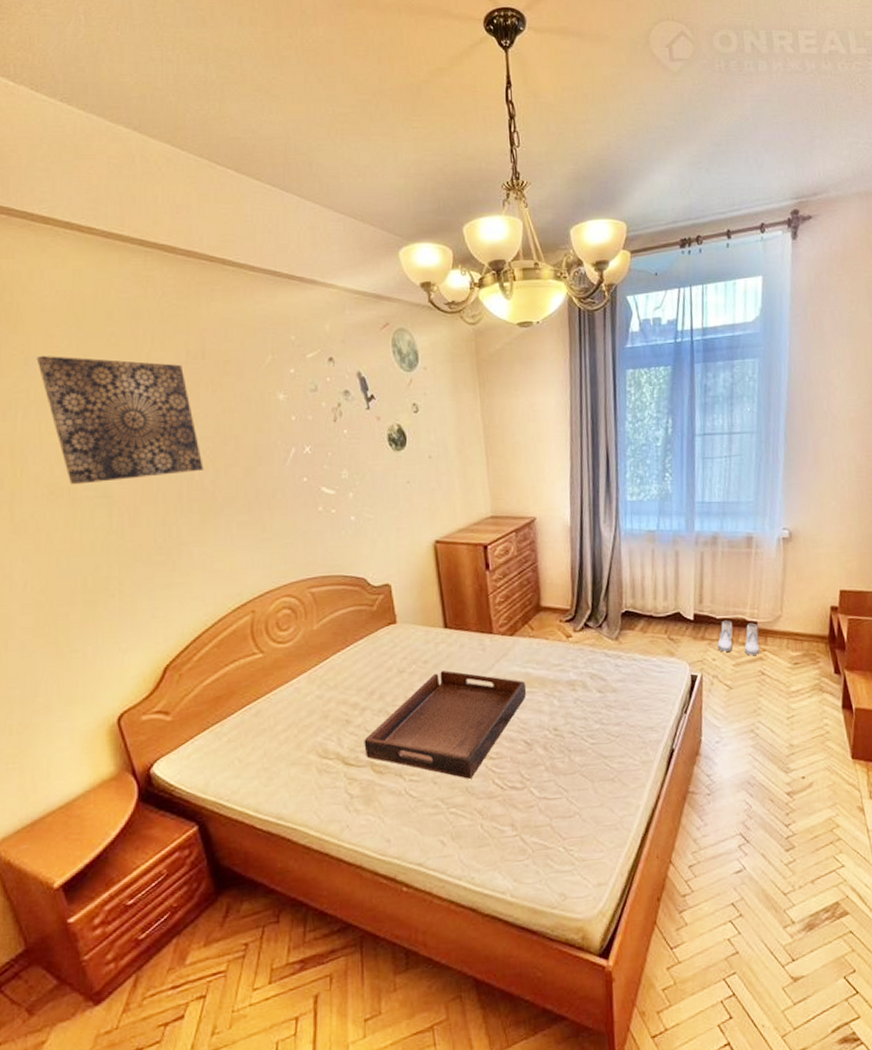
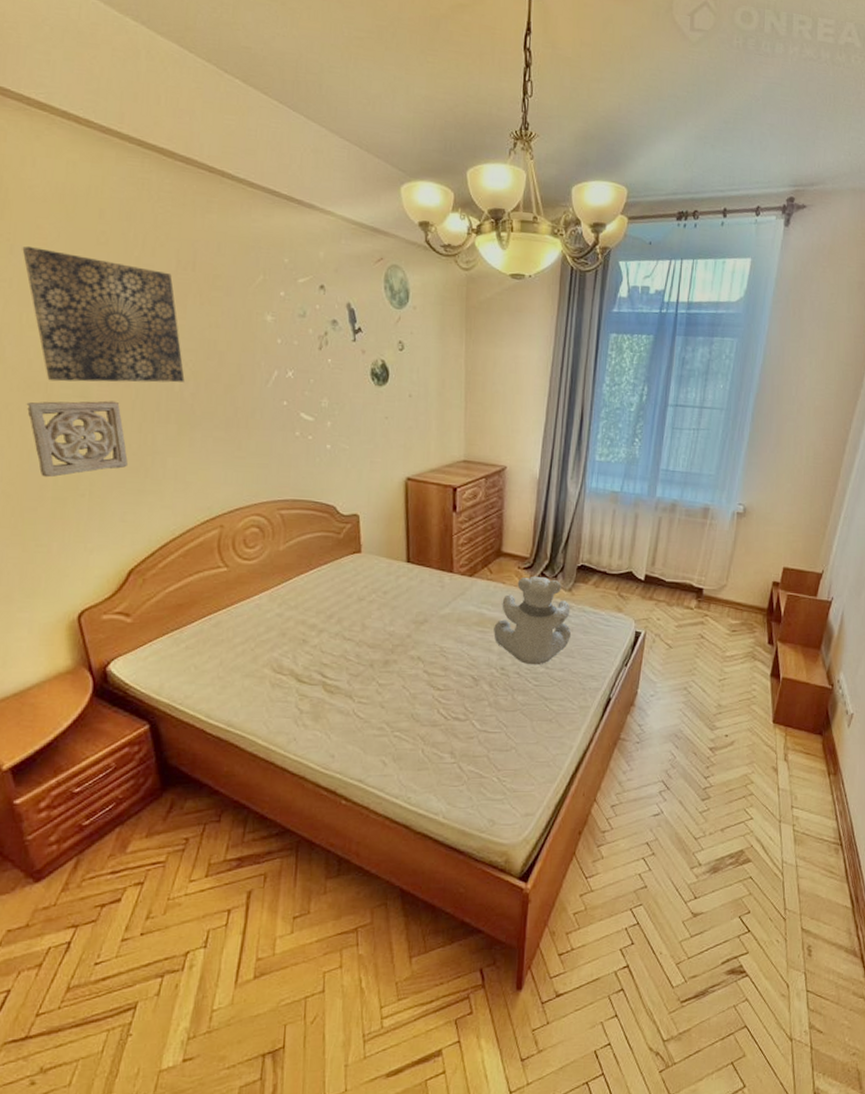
wall ornament: none [51,497,156,582] -> present [26,400,129,478]
serving tray: present [364,670,527,779] -> none [318,603,479,706]
teddy bear: none [542,627,624,723] -> present [494,576,572,665]
boots: present [717,620,760,655] -> none [663,584,703,619]

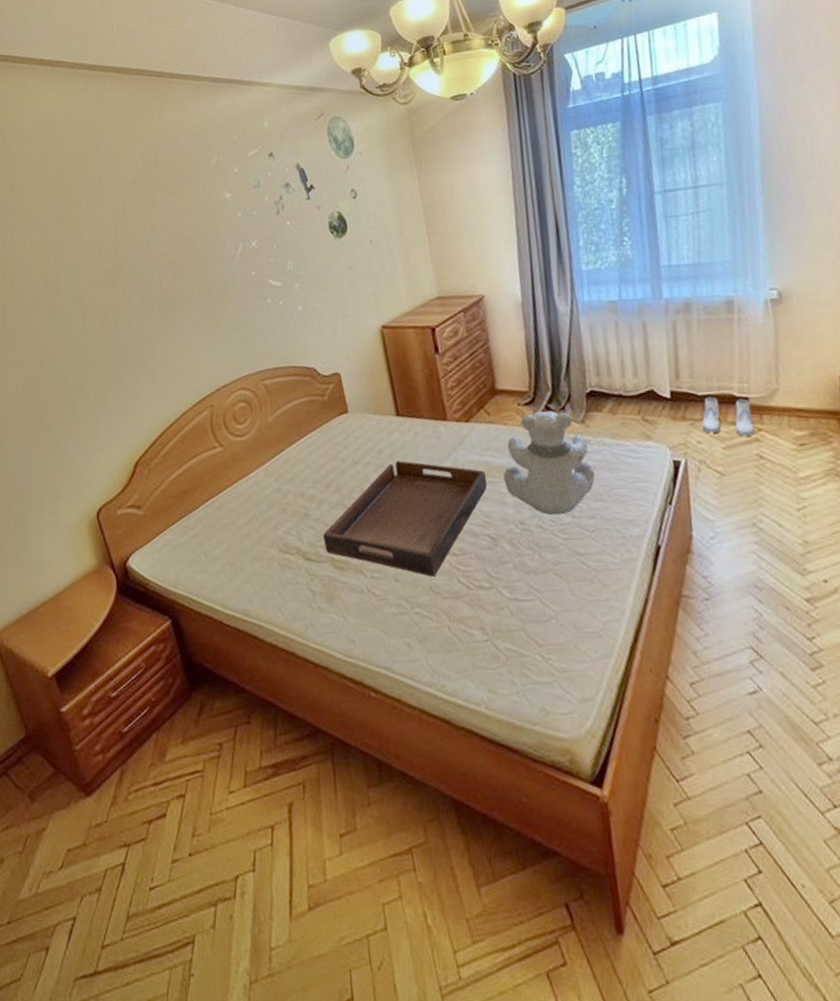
wall art: present [22,246,185,383] -> none [20,175,162,294]
wall ornament: present [26,400,129,478] -> none [36,301,124,384]
serving tray: none [318,603,479,706] -> present [323,460,488,577]
boots: none [663,584,703,619] -> present [701,396,755,437]

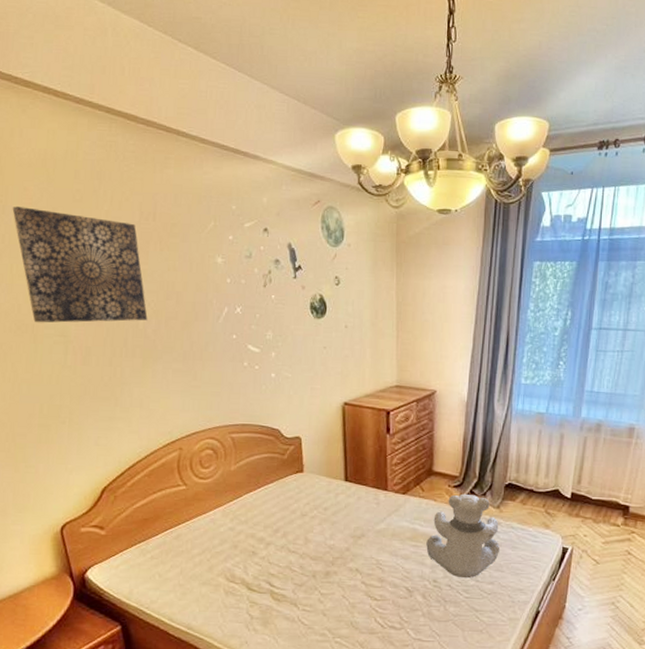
wall art: none [20,175,162,294] -> present [12,206,148,323]
serving tray: present [323,460,488,577] -> none [266,518,413,615]
boots: present [701,396,755,437] -> none [590,501,630,536]

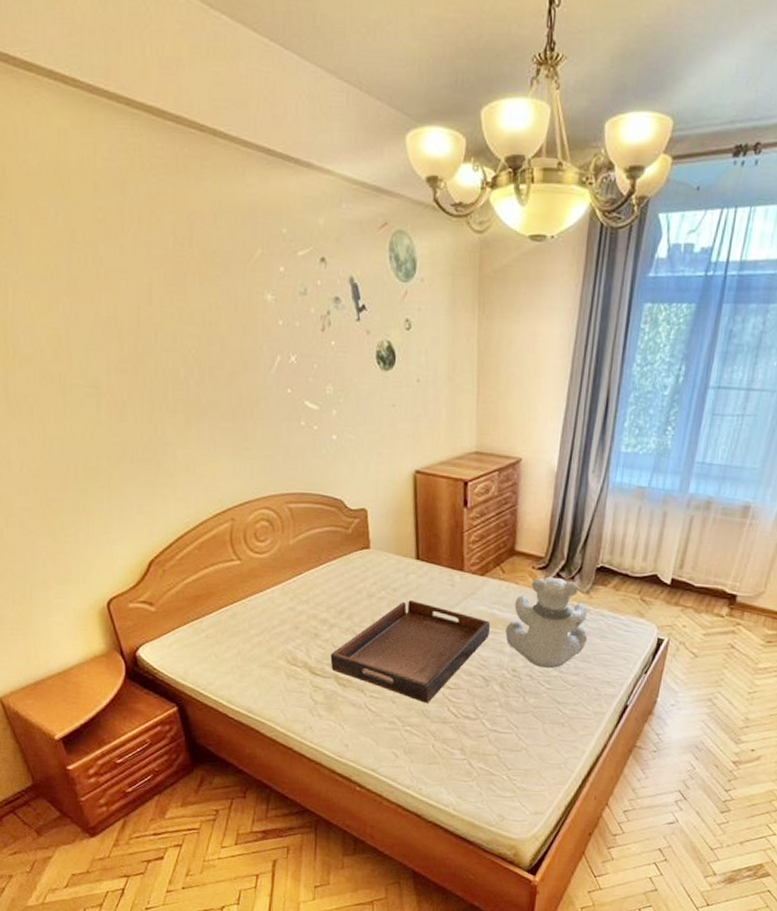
wall art: present [12,206,148,323] -> none [24,228,189,372]
serving tray: none [266,518,413,615] -> present [330,600,491,703]

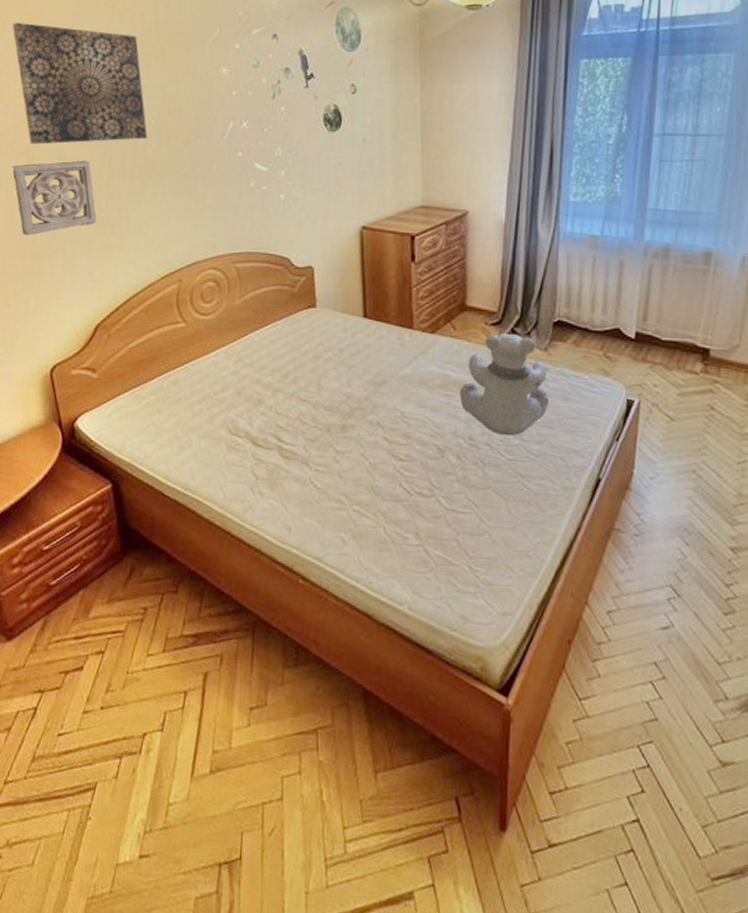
wall art: none [24,228,189,372] -> present [12,23,148,145]
wall ornament: none [43,390,142,469] -> present [12,160,97,236]
serving tray: present [330,600,491,703] -> none [273,362,444,478]

